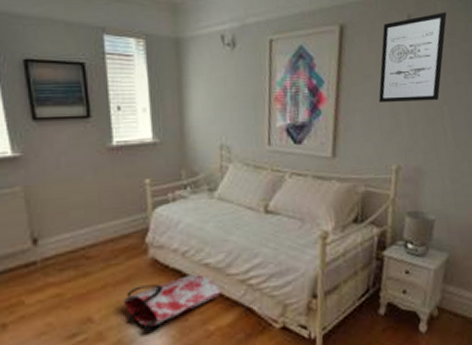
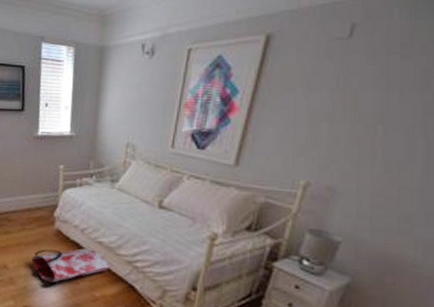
wall art: present [378,12,447,102] -> none [298,20,406,118]

